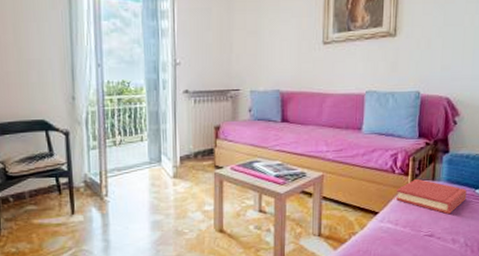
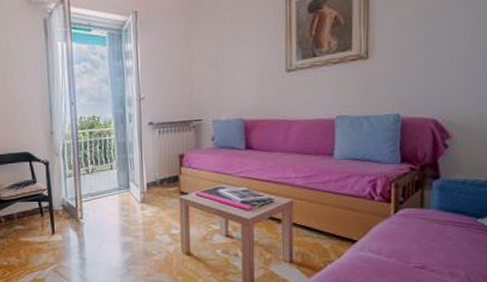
hardback book: present [396,178,467,215] -> none [377,206,466,246]

